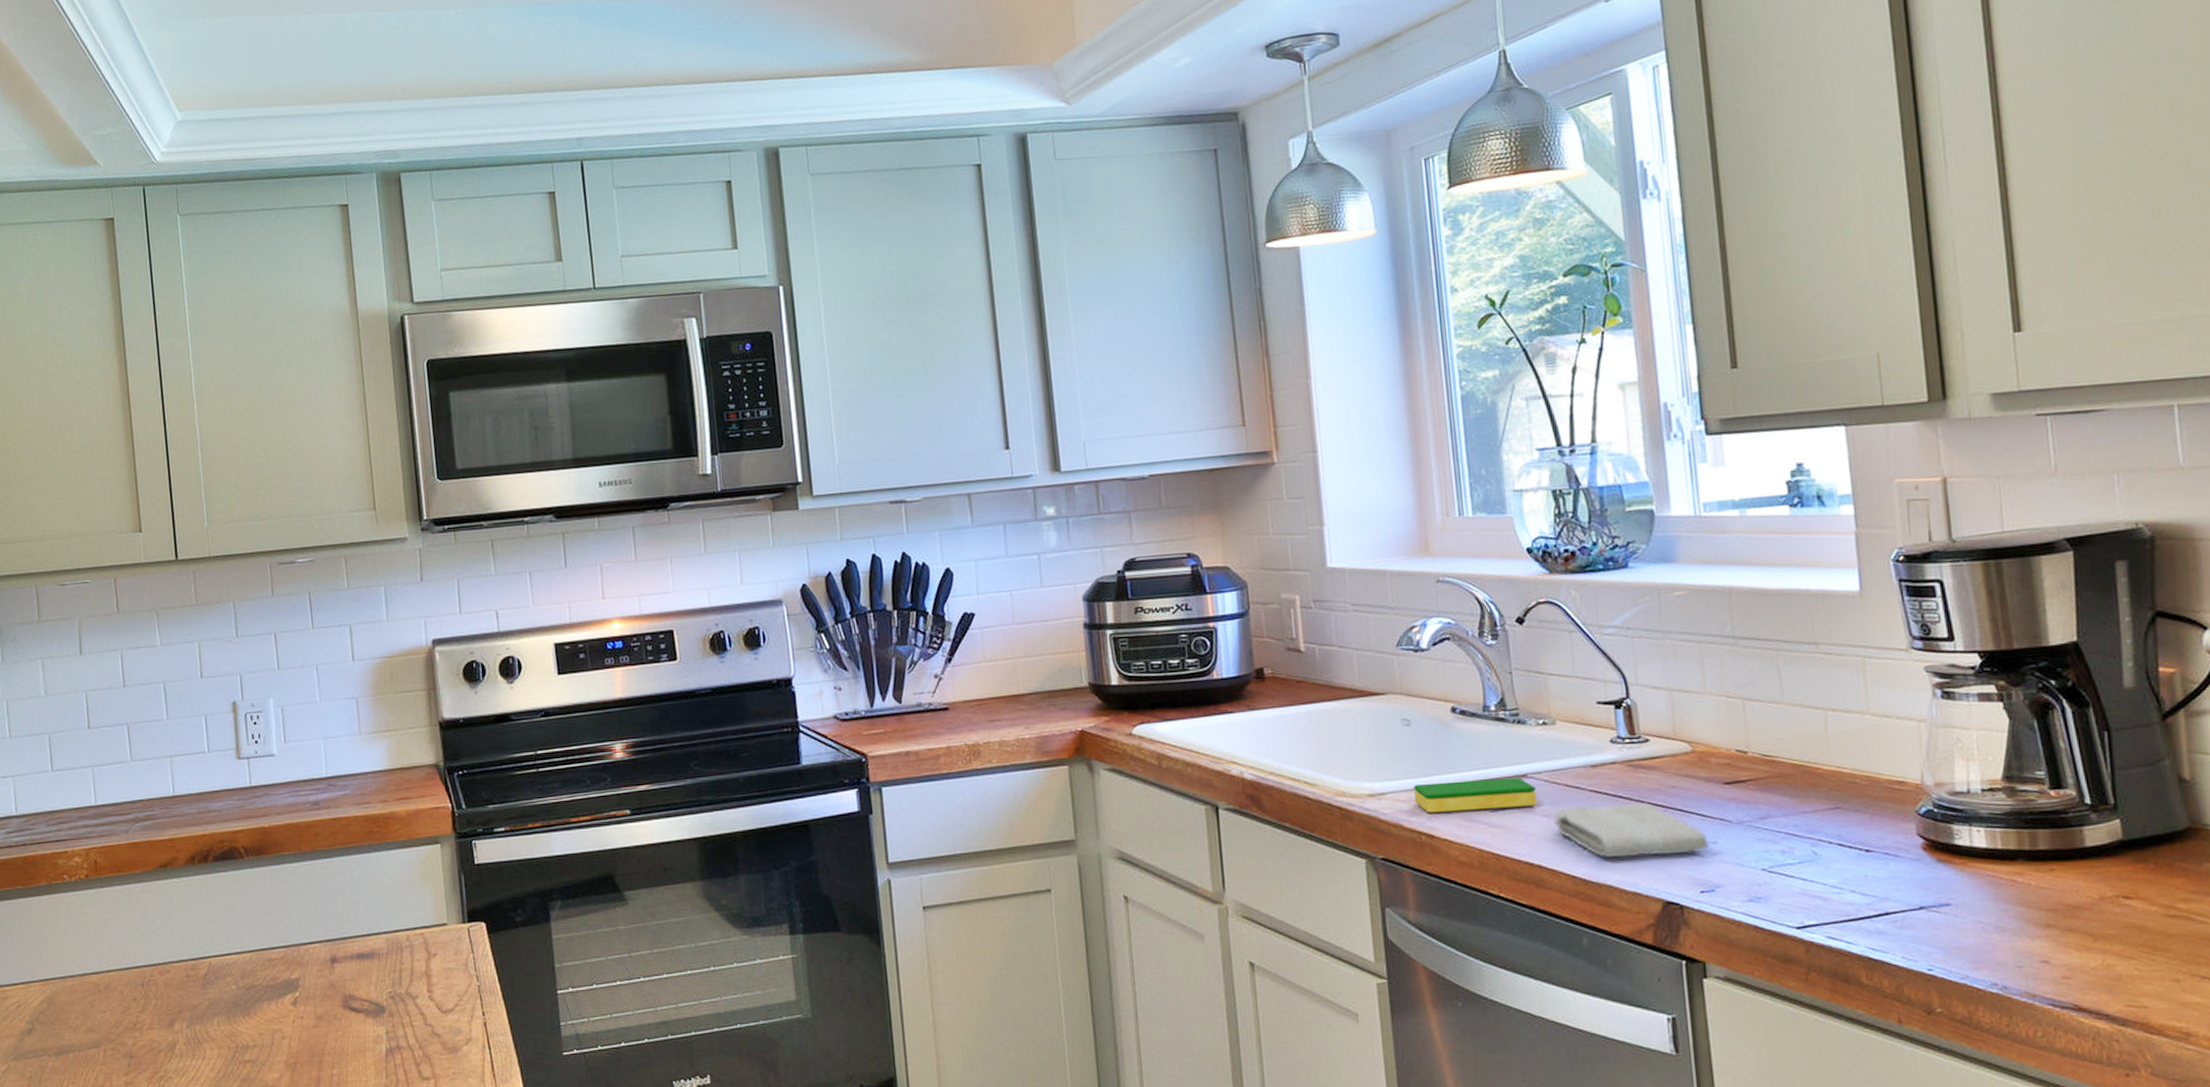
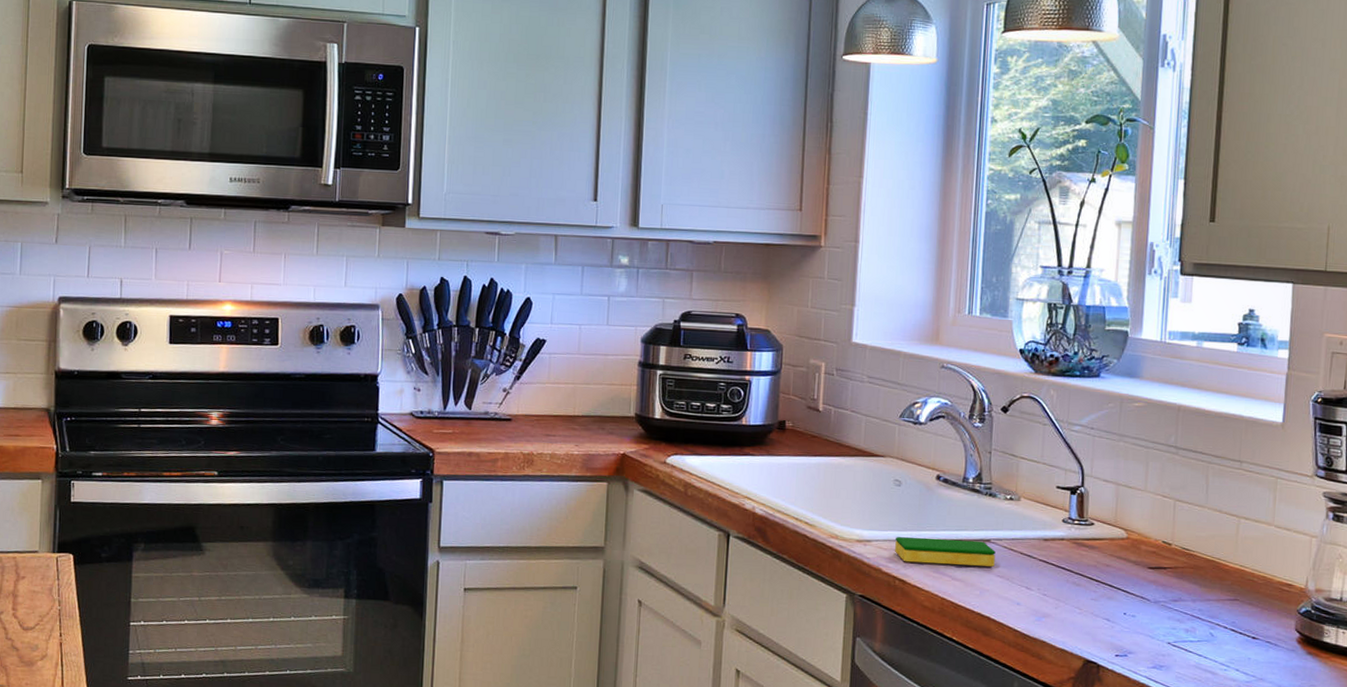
washcloth: present [1554,802,1710,858] -> none [1006,571,1129,623]

